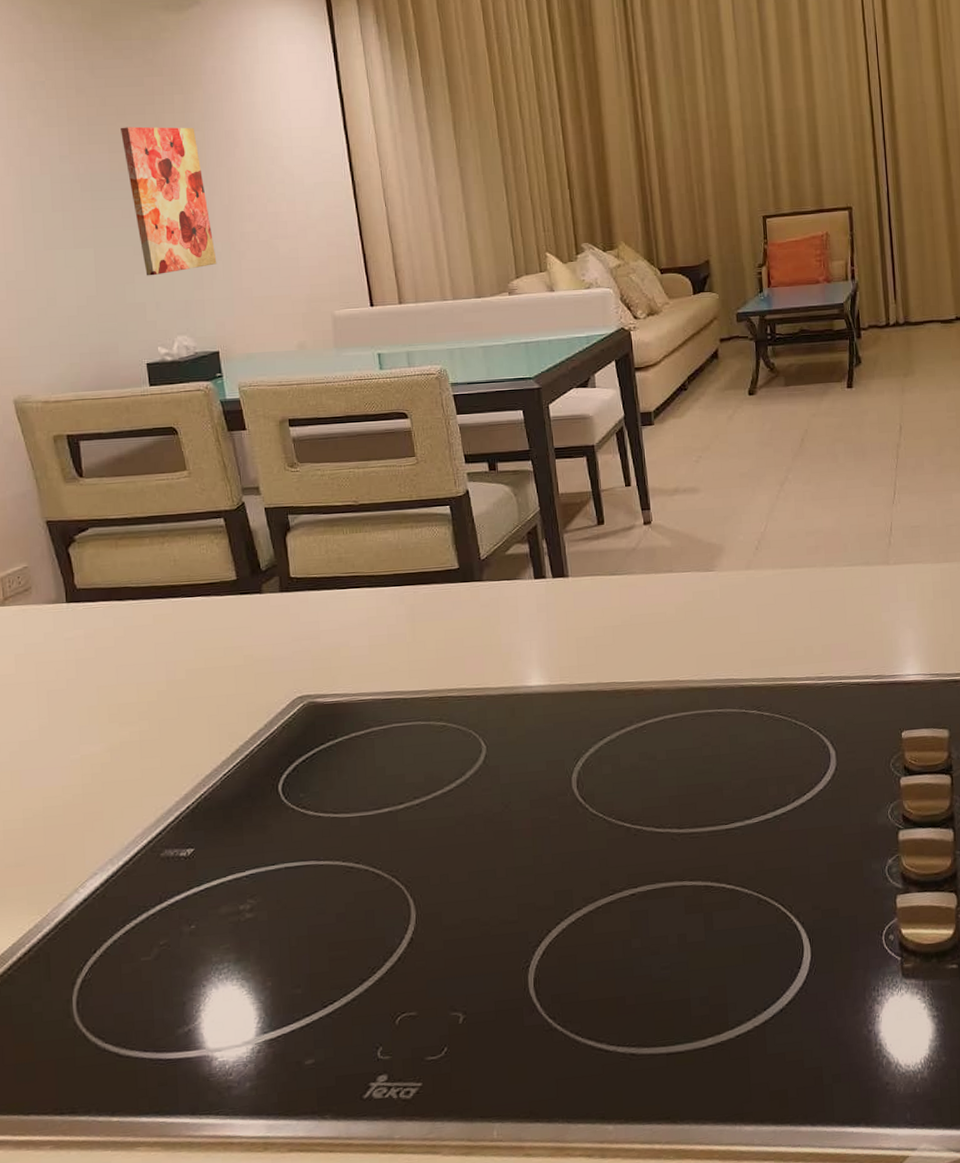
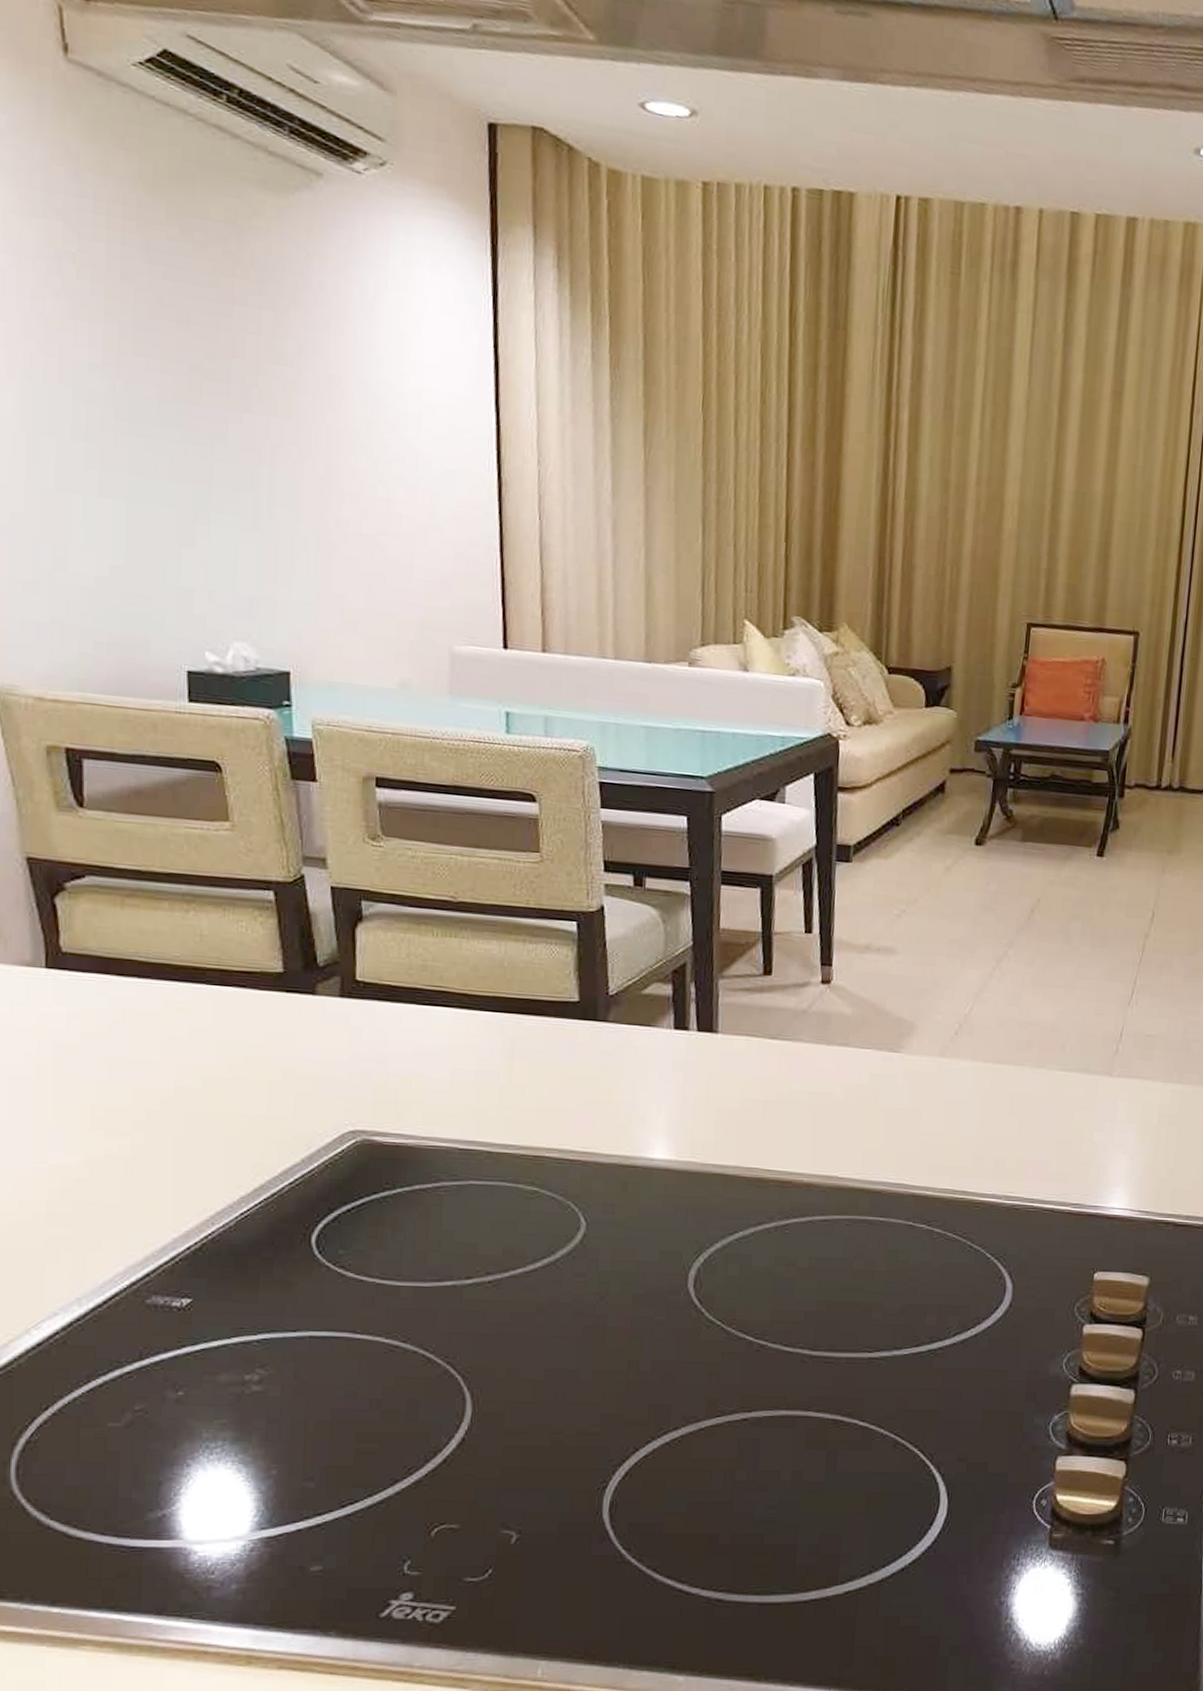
wall art: present [120,126,217,276] -> none [180,340,300,556]

